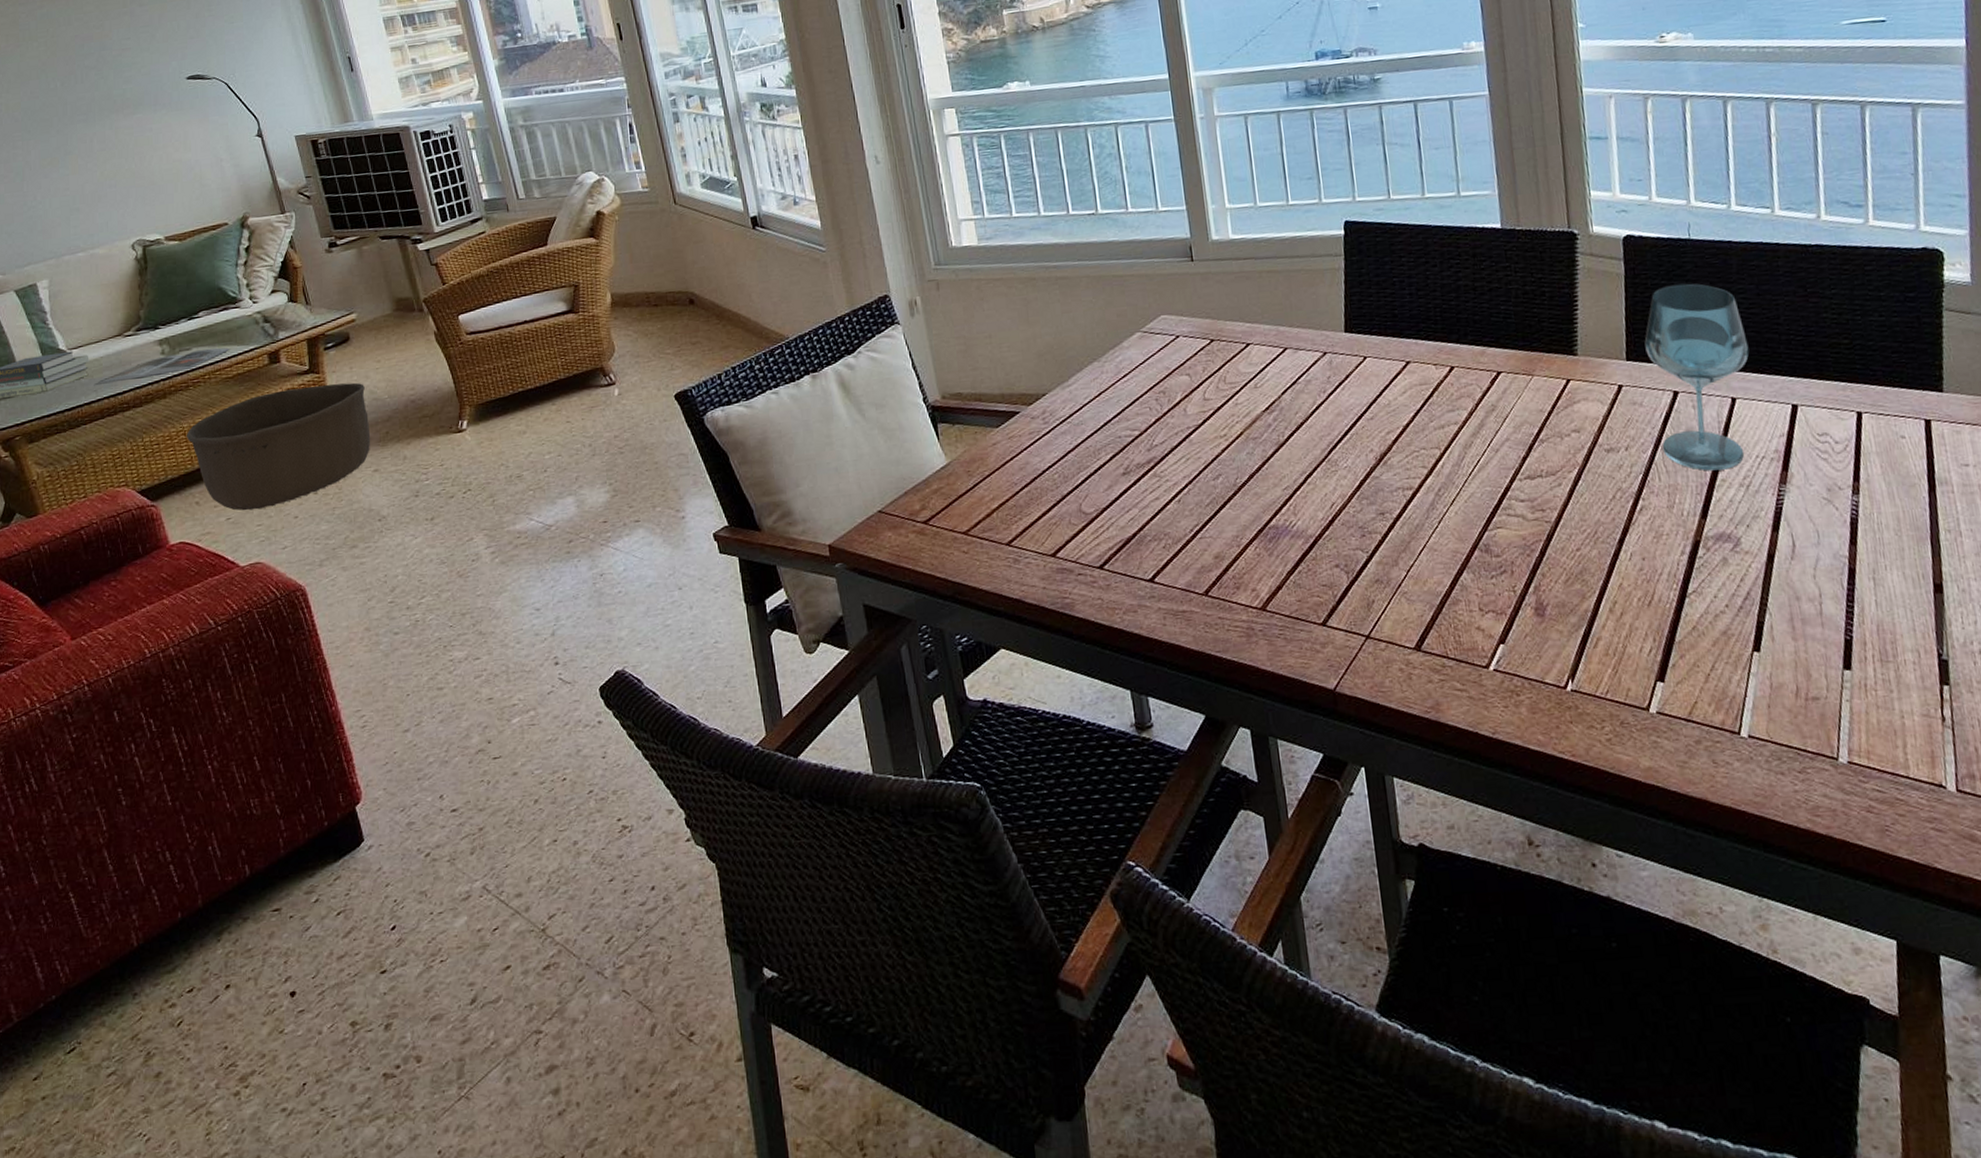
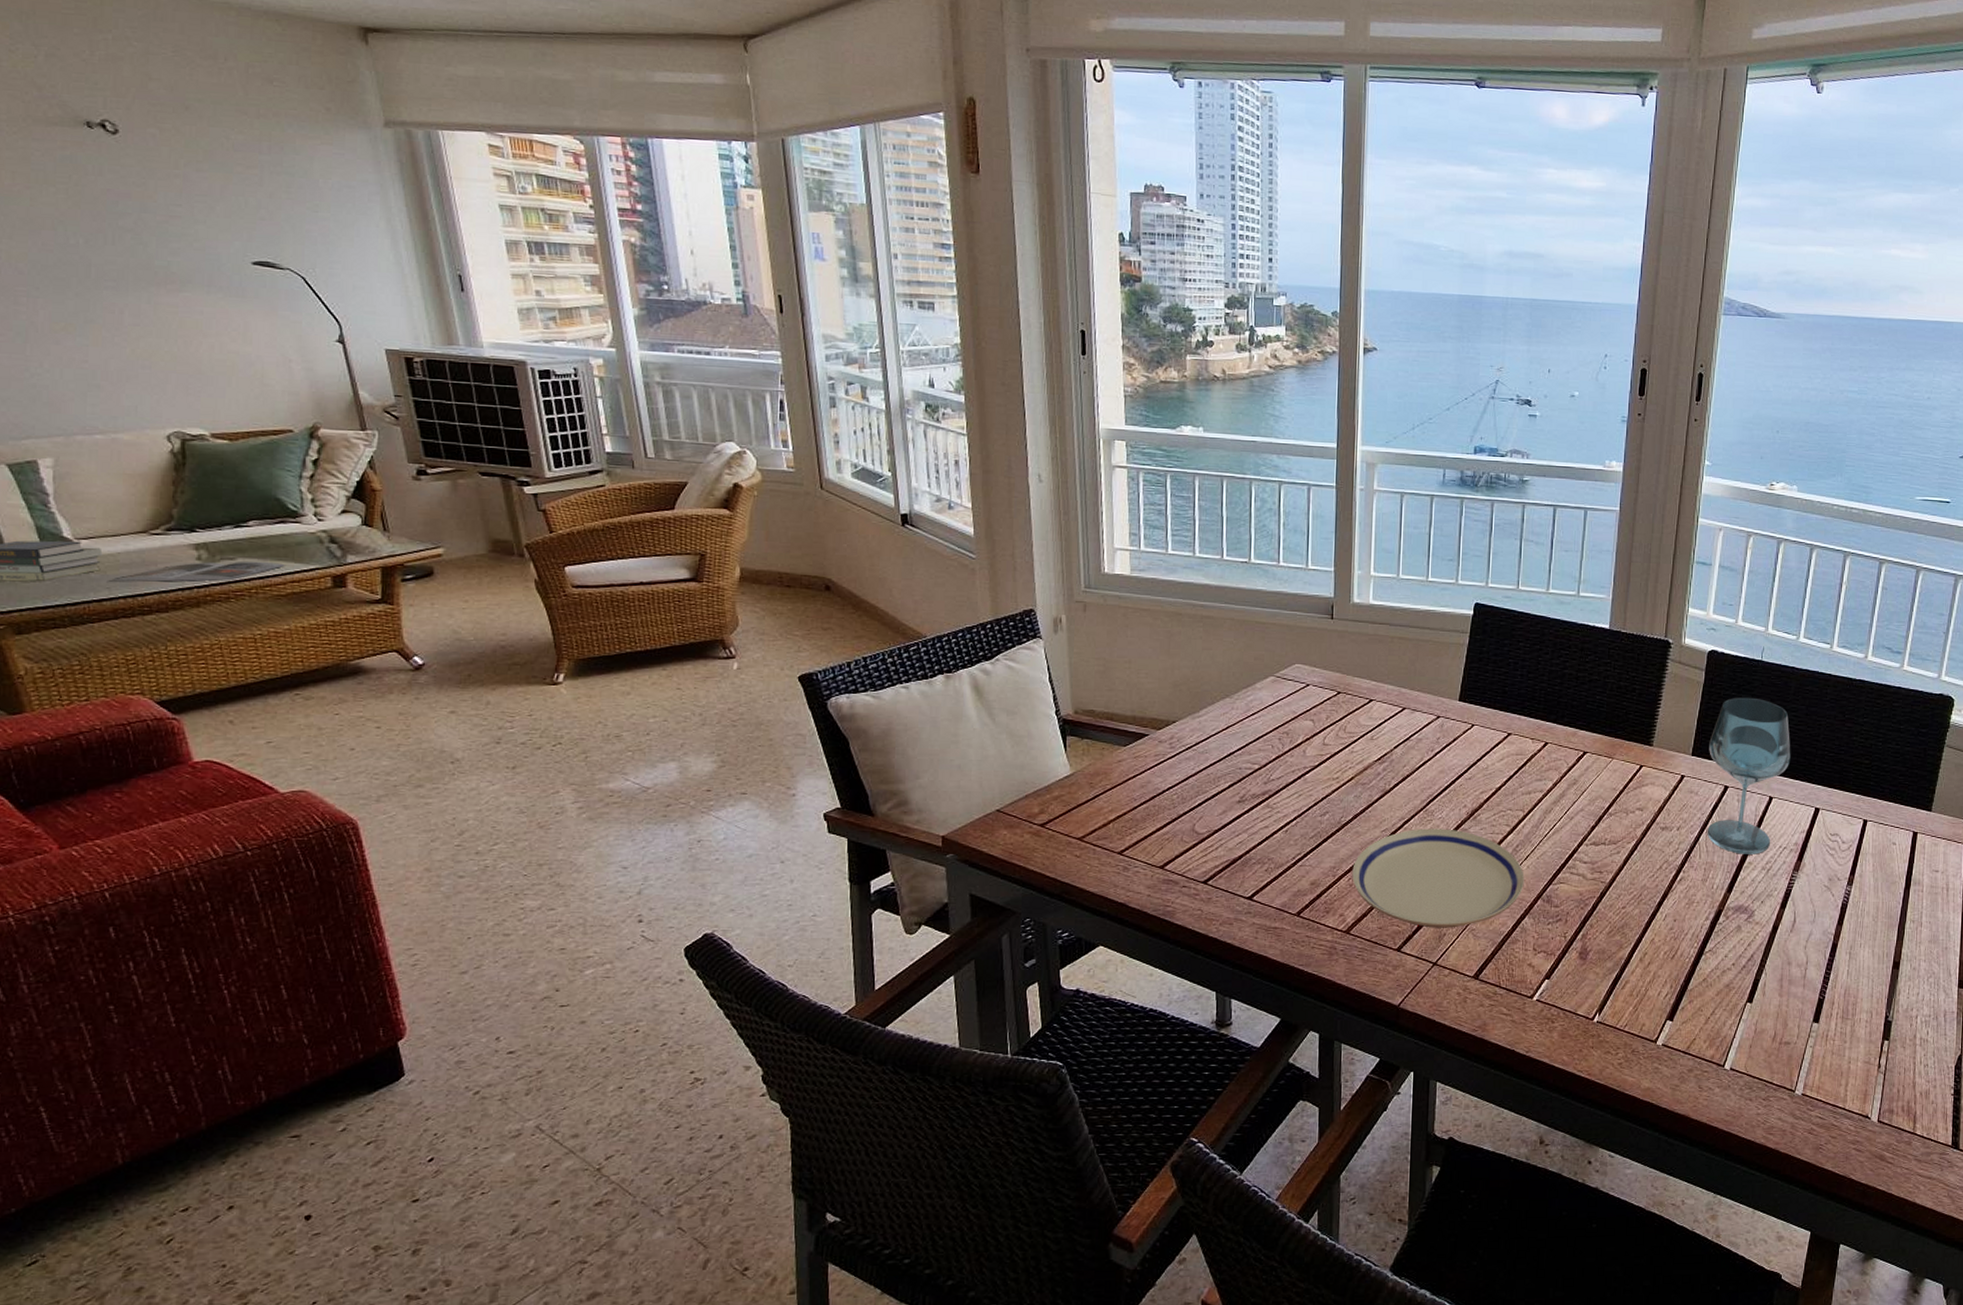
basket: present [186,382,371,511] -> none [222,617,450,737]
plate: none [1257,478,1455,596] -> present [1352,828,1525,928]

